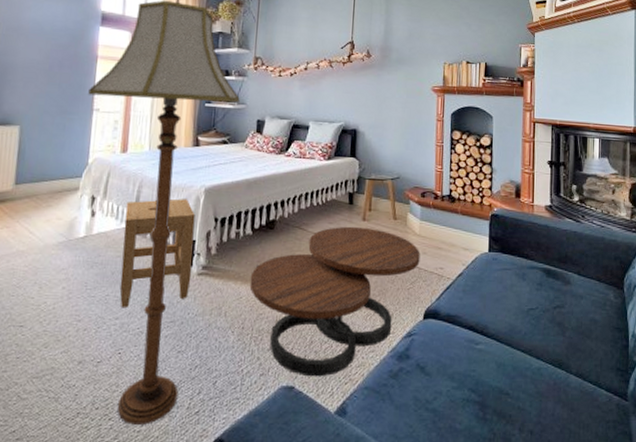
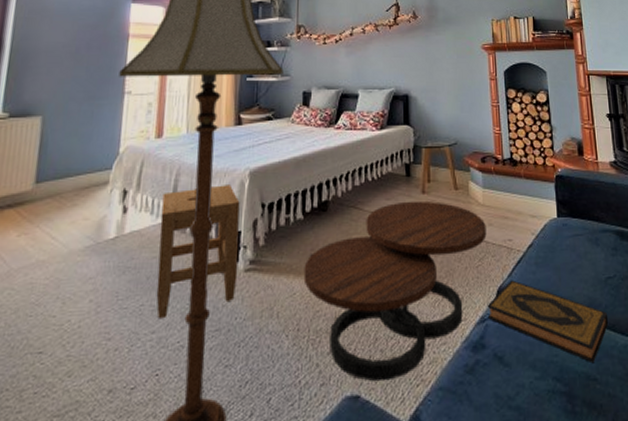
hardback book: none [414,303,526,381] -> present [487,280,609,364]

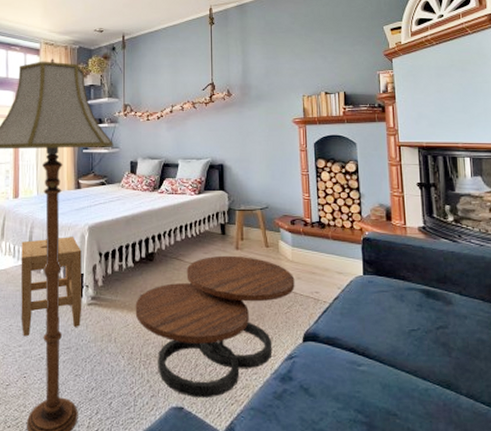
hardback book: present [487,280,609,364] -> none [294,326,411,402]

